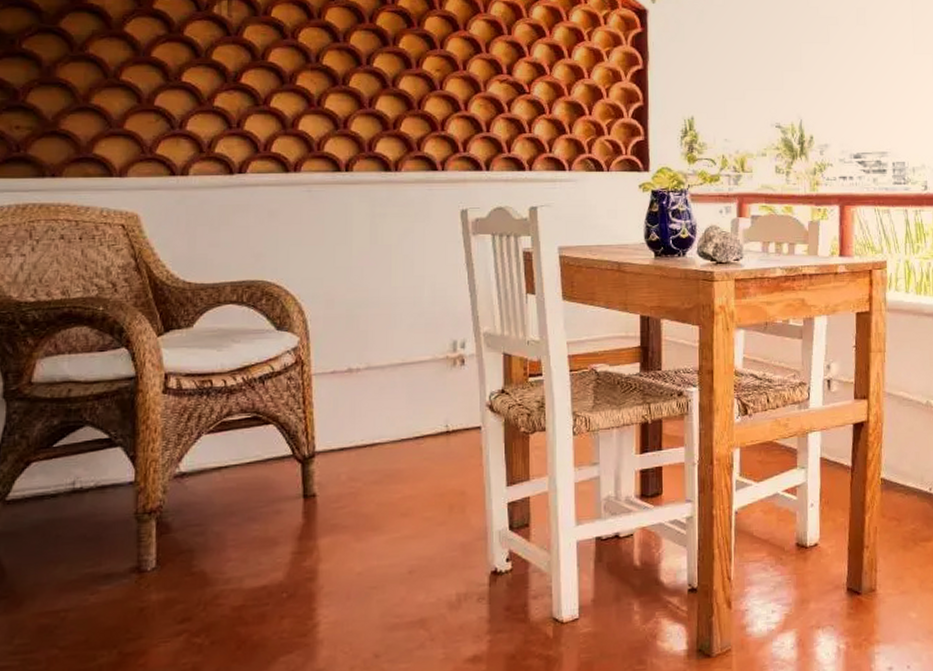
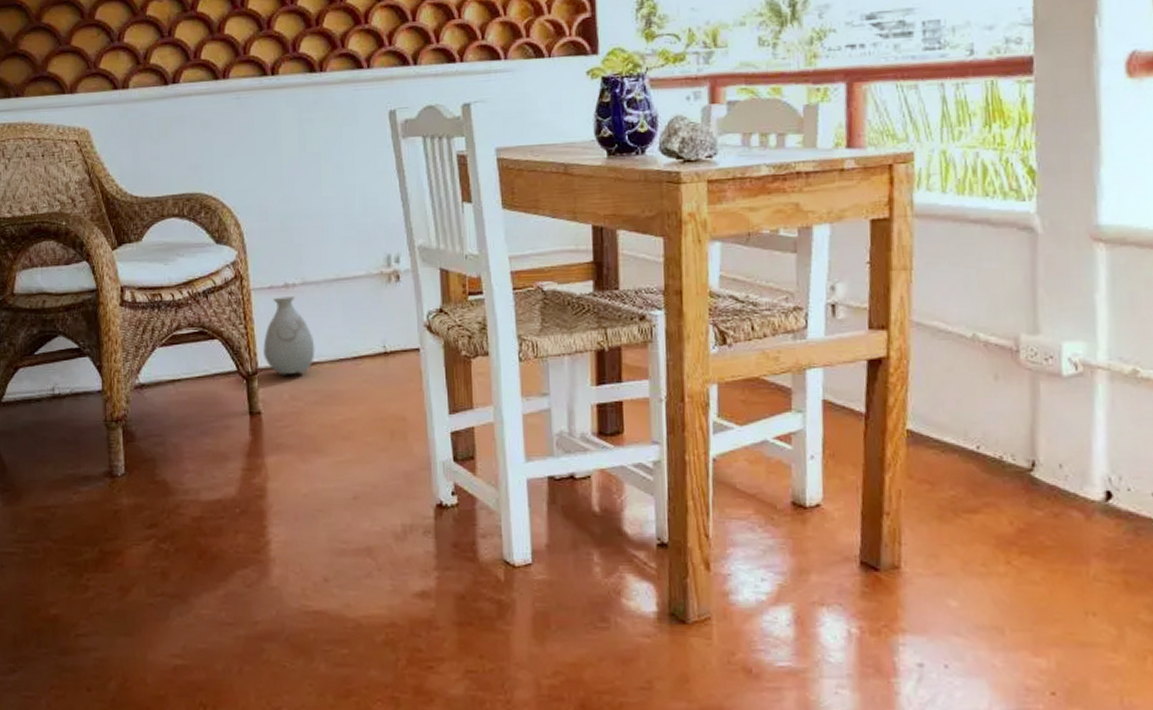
vase: none [322,381,377,457] -> present [263,296,315,375]

